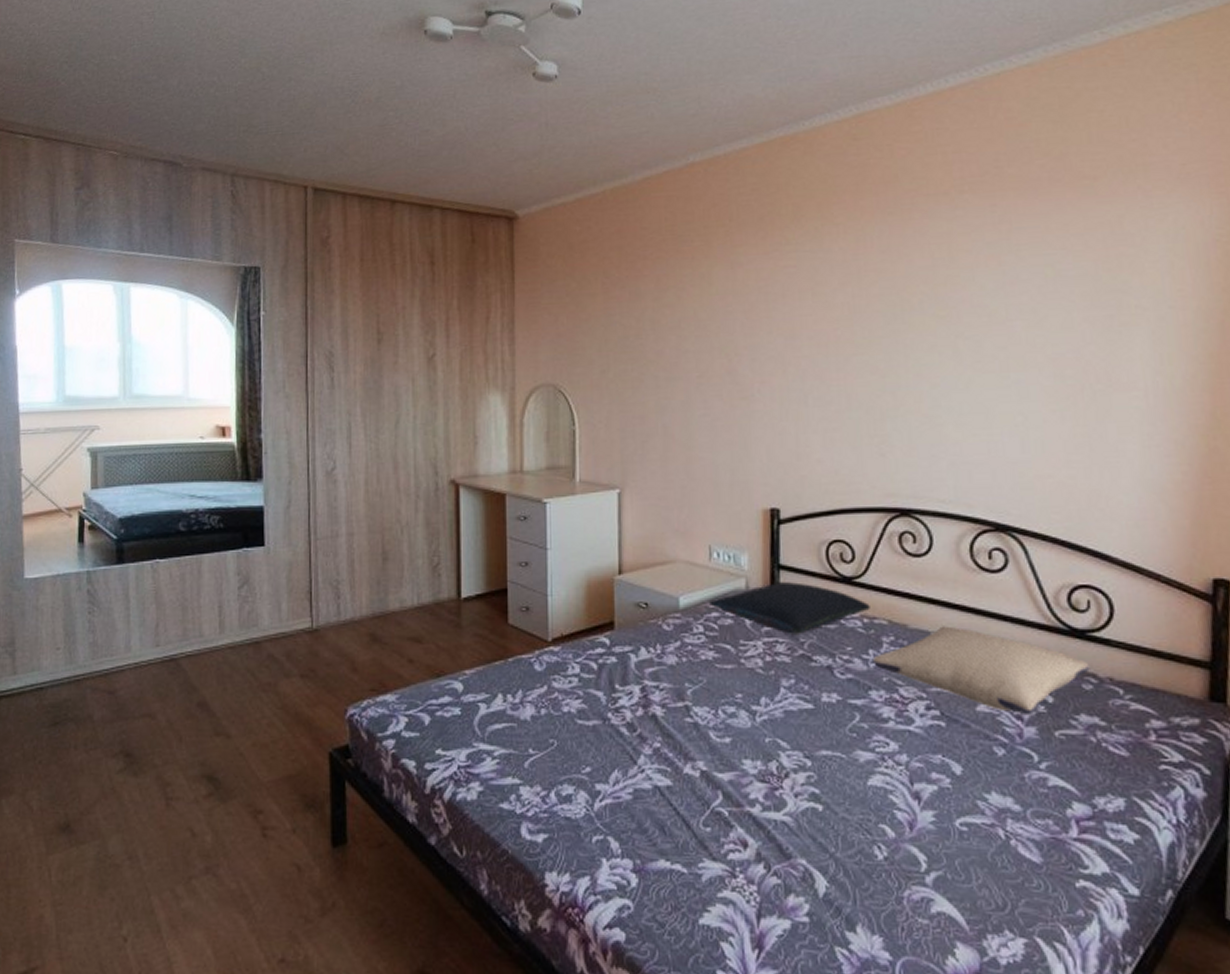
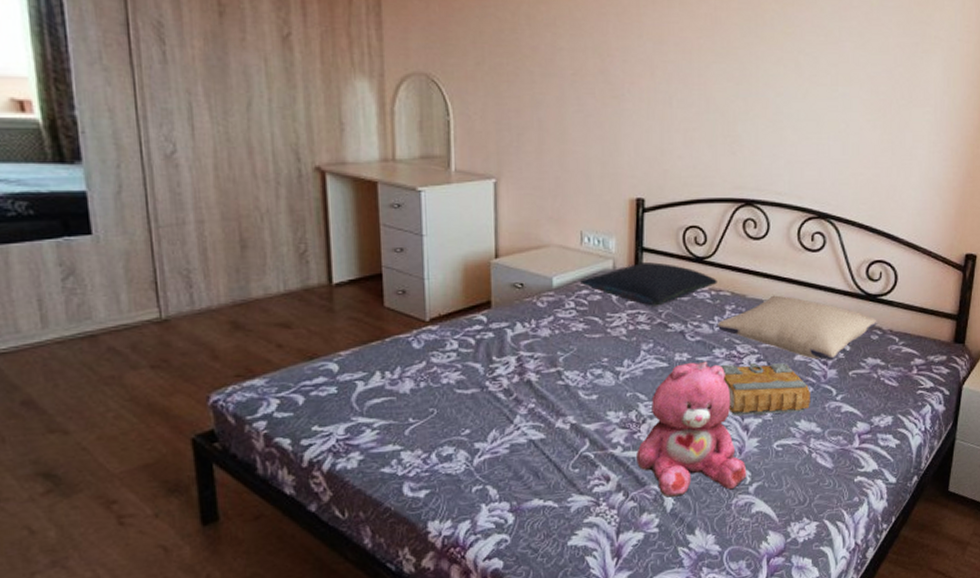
teddy bear: none [779,705,922,878] -> present [637,361,747,497]
book: none [878,710,1003,782] -> present [720,362,810,416]

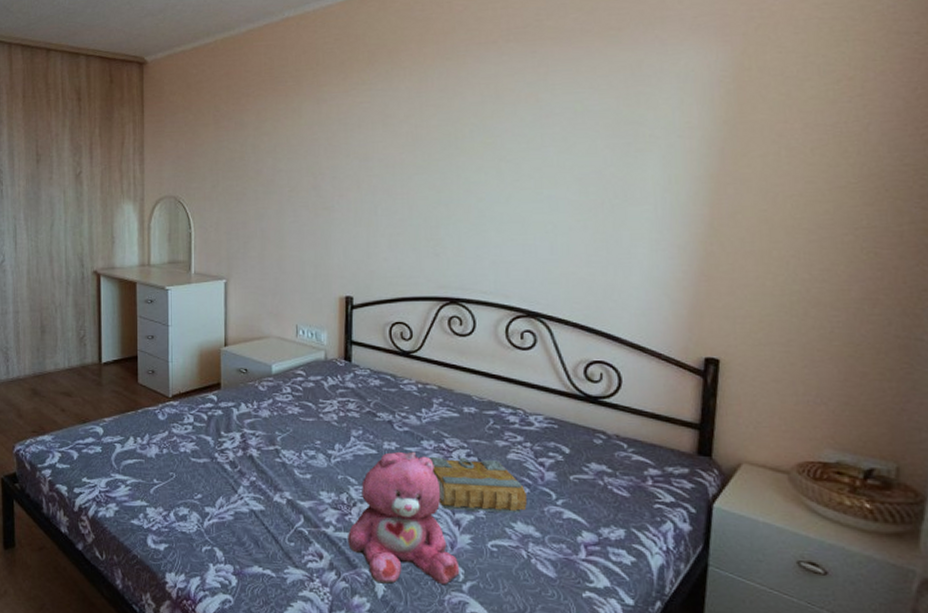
pillow: present [580,262,717,306] -> none [296,355,424,396]
pillow: present [716,295,877,361] -> none [424,391,600,463]

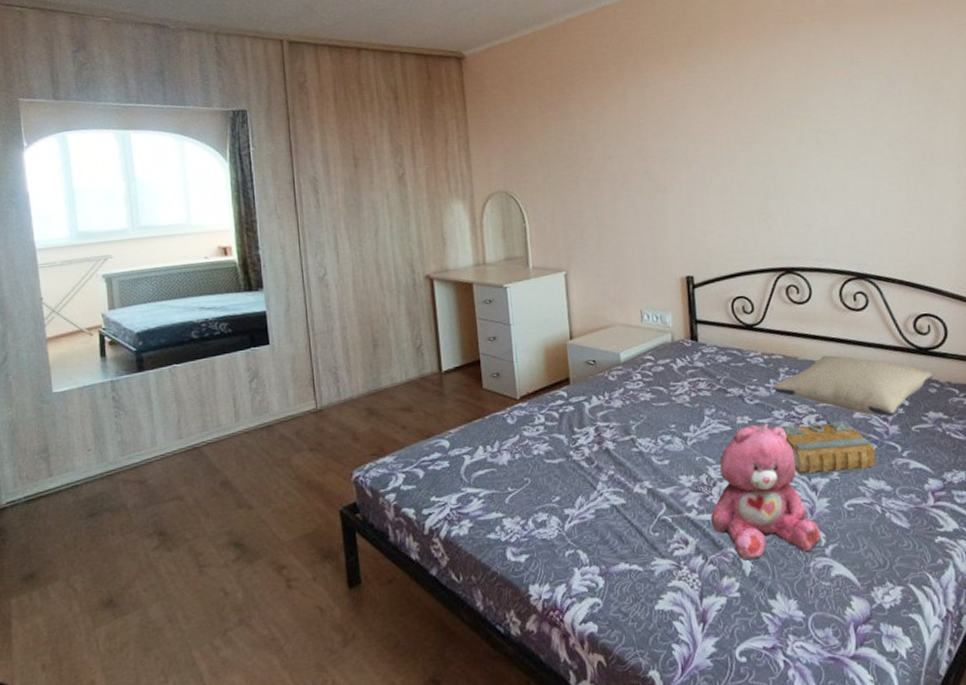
pillow: none [424,391,600,463] -> present [772,355,933,417]

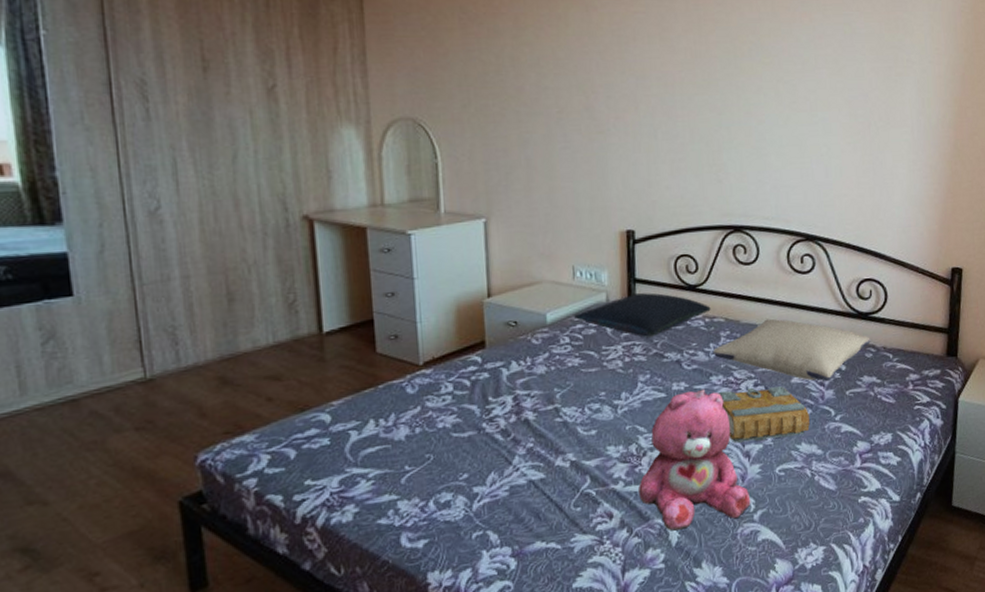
pillow: none [644,332,769,374] -> present [574,293,711,337]

